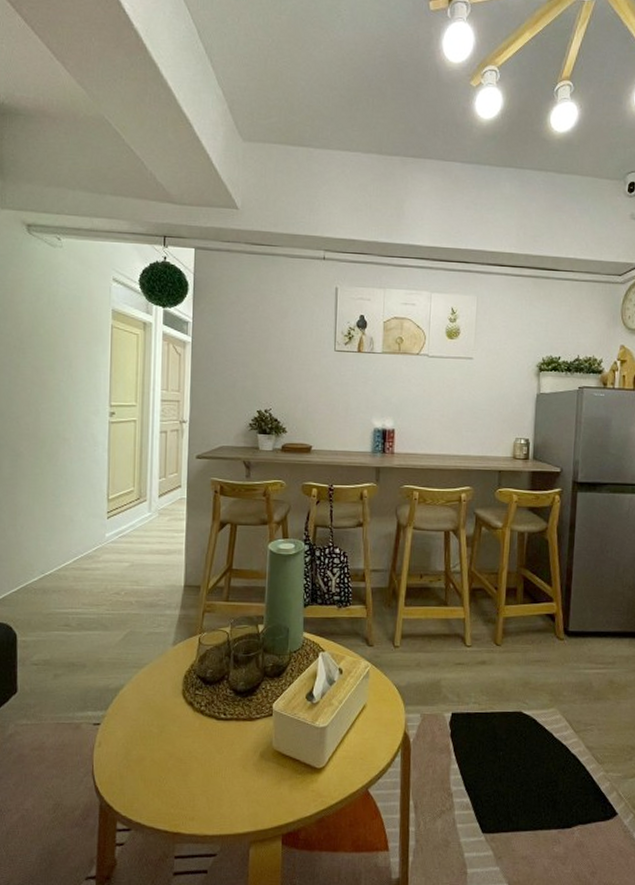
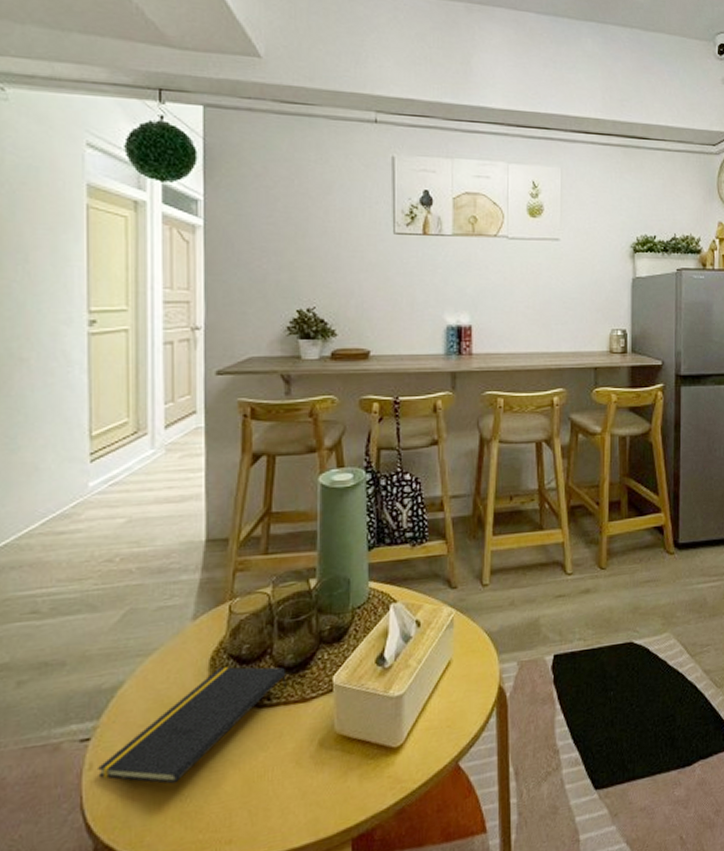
notepad: none [103,685,239,767] -> present [96,667,287,784]

